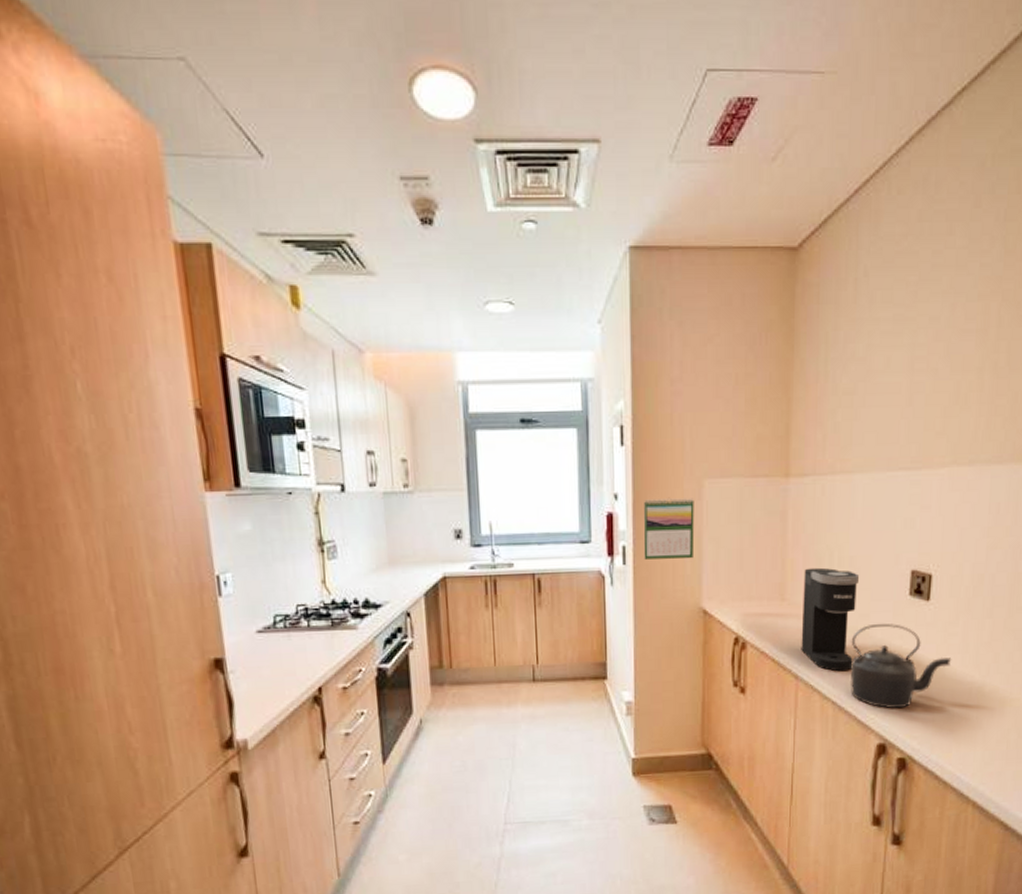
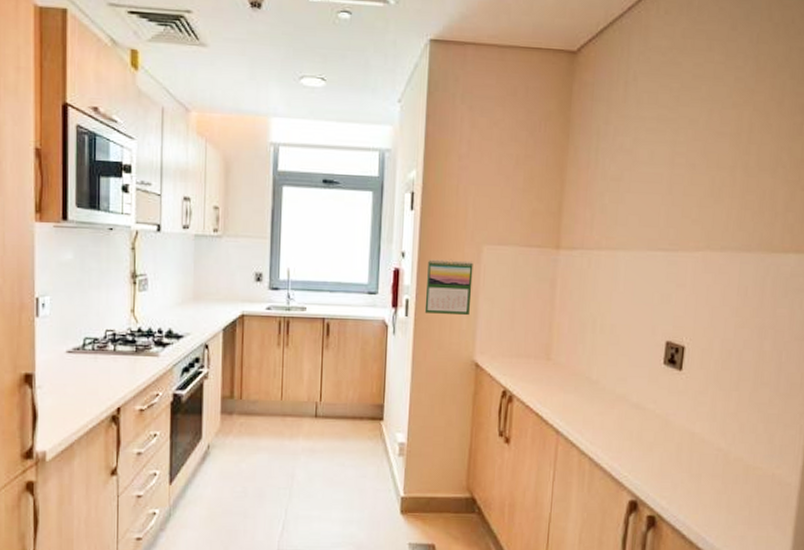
coffee maker: present [801,567,860,672] -> none [562,332,619,430]
kettle: present [849,623,952,709] -> none [606,387,701,469]

